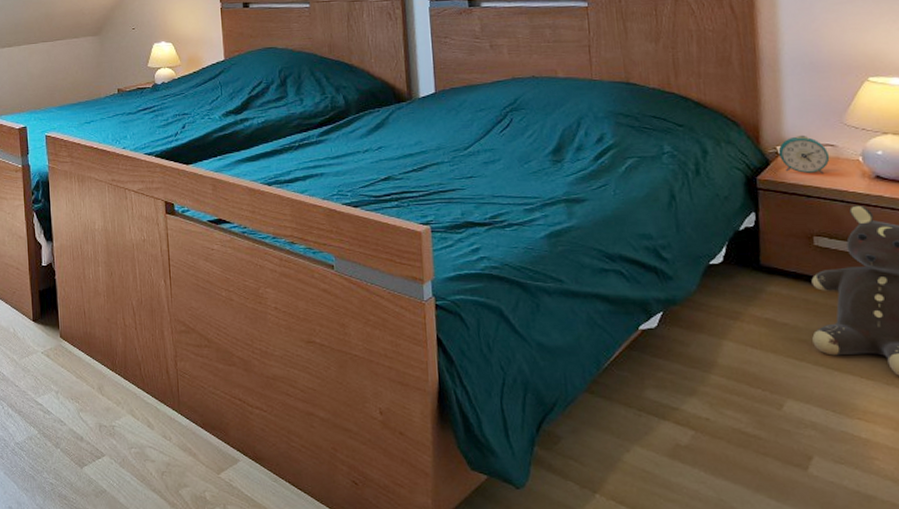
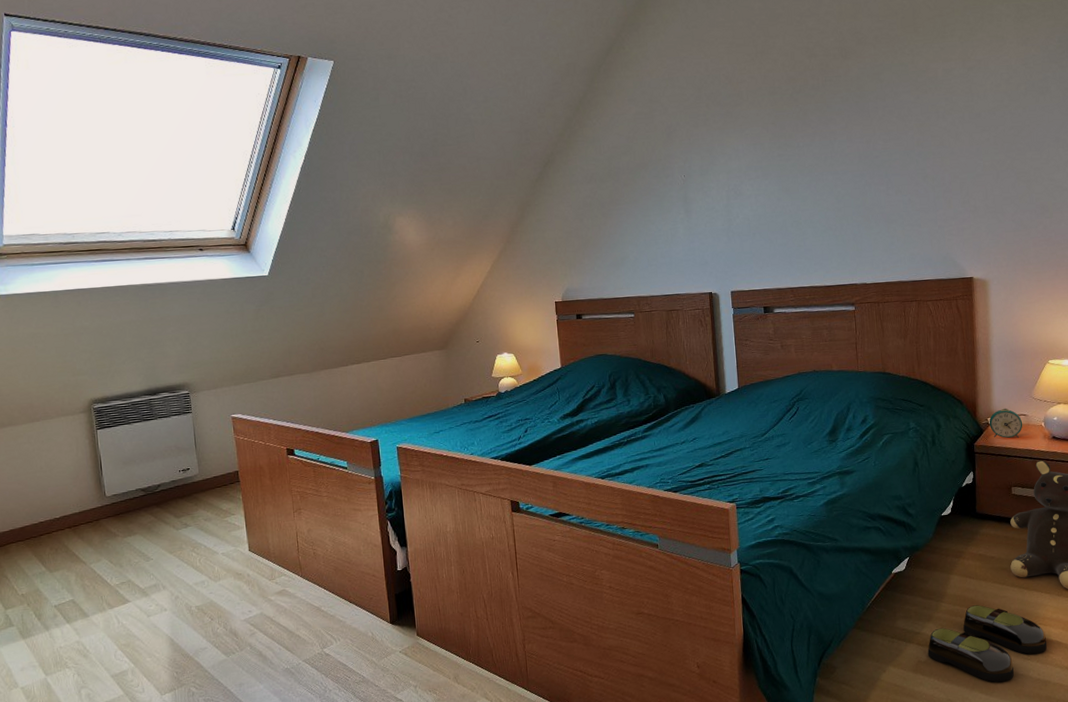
slippers: none [689,383,870,488] -> present [927,605,1047,683]

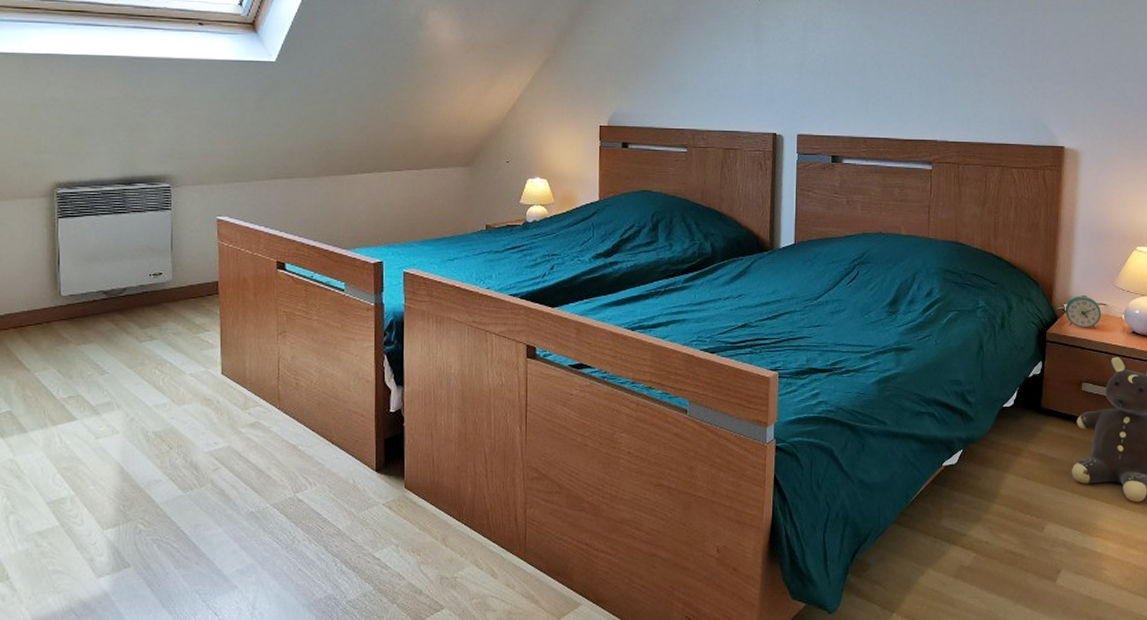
slippers: present [927,605,1047,683] -> none [972,509,1102,597]

